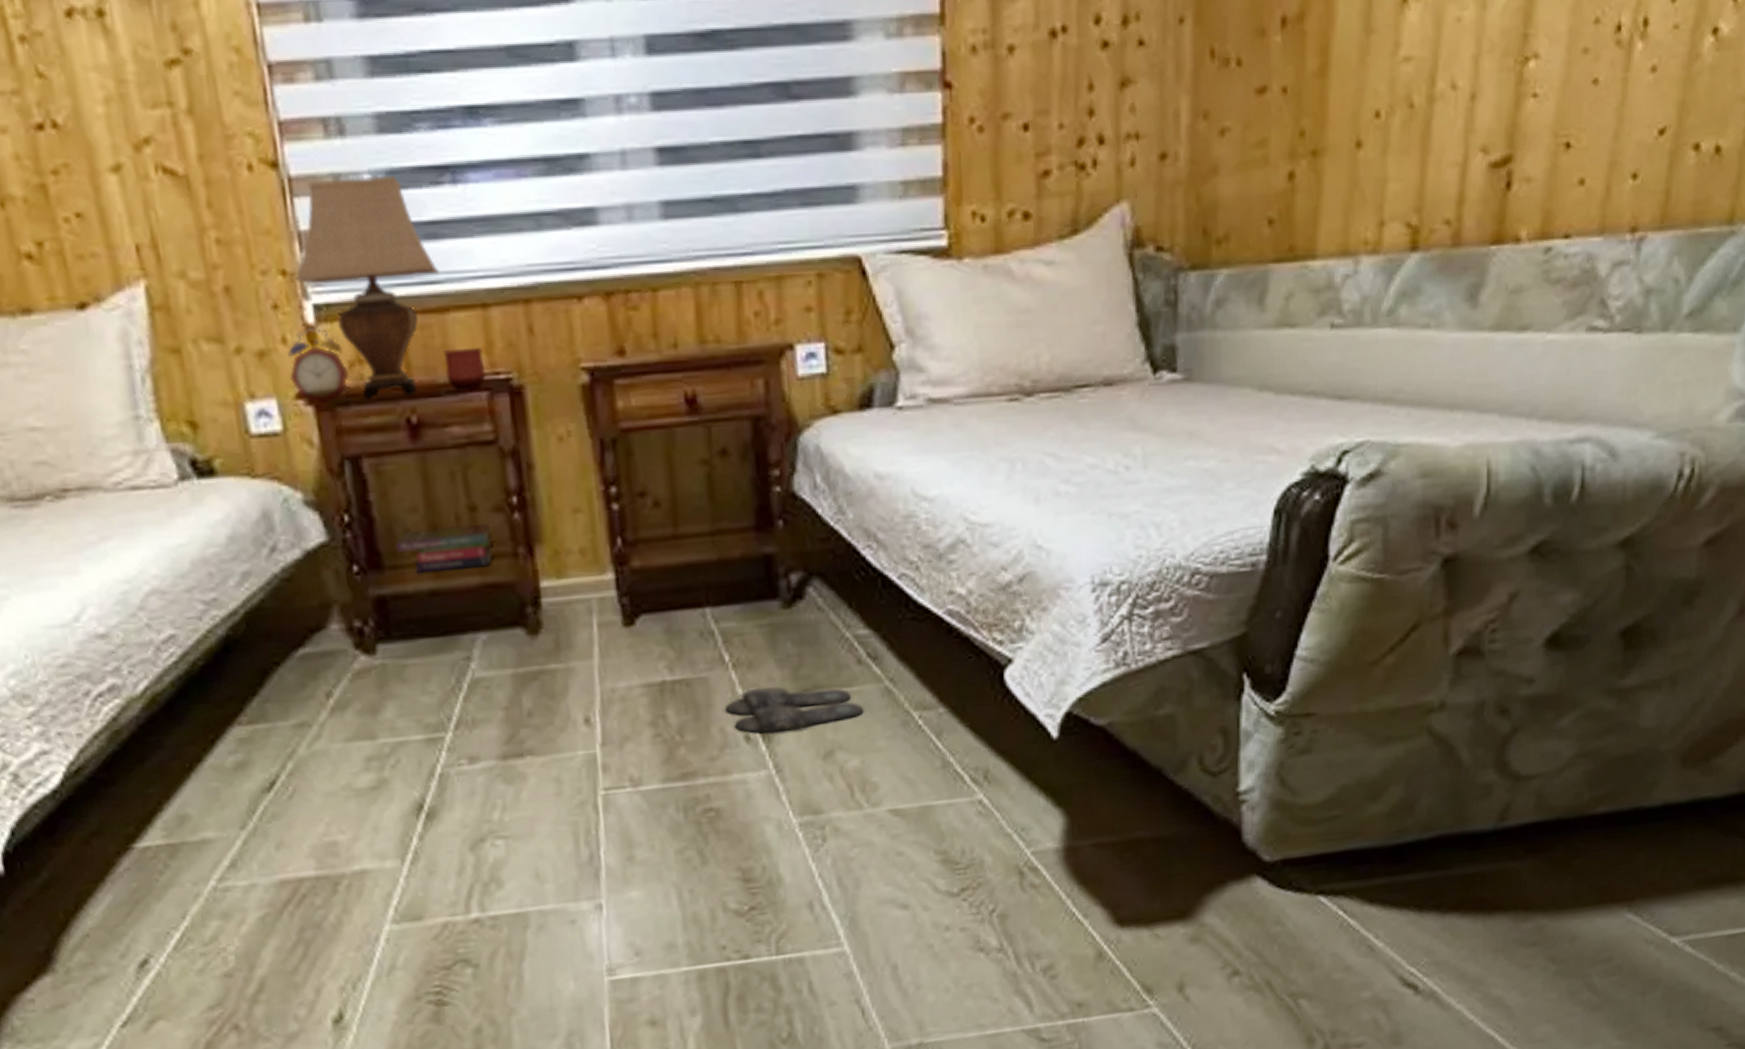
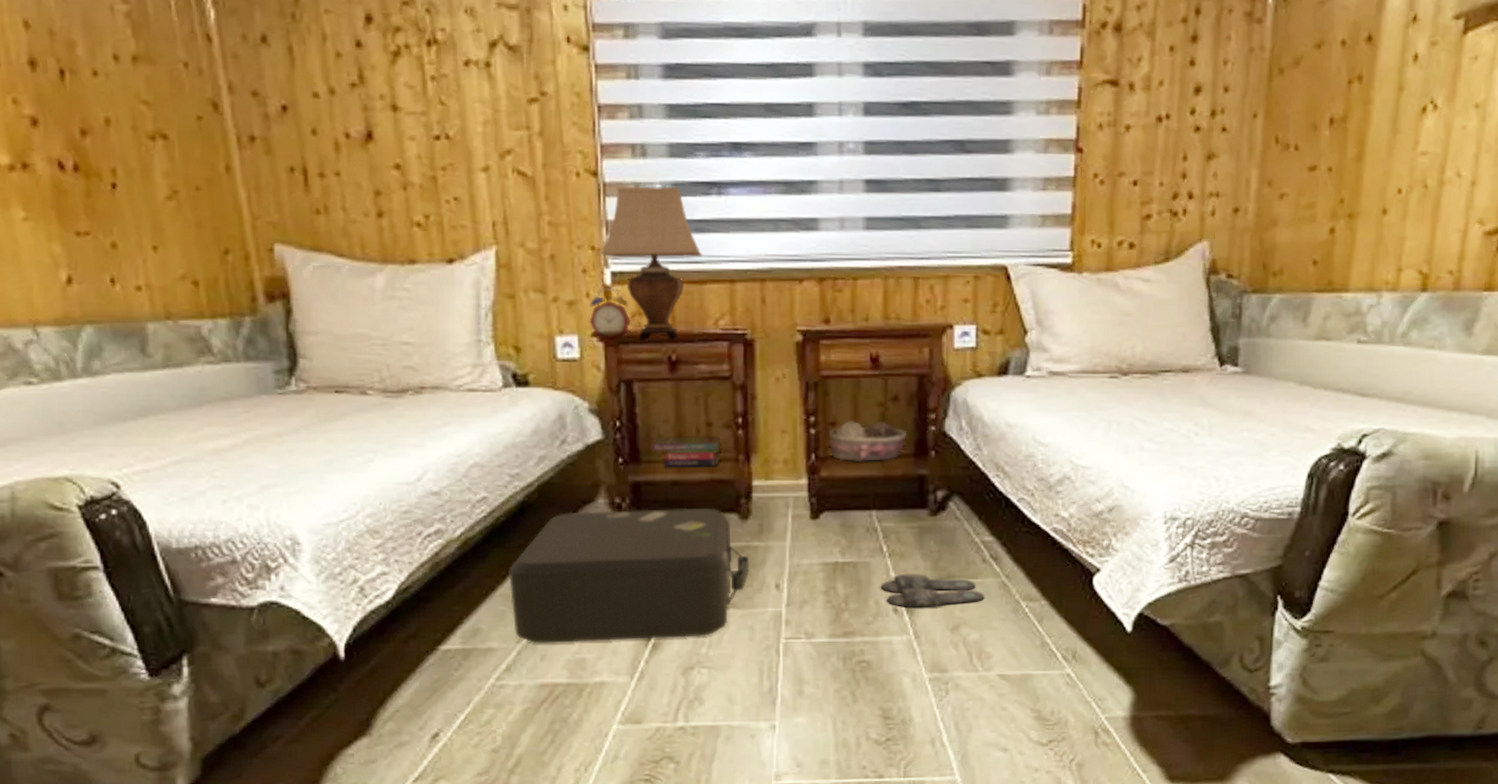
suitcase: none [217,622,548,827] -> present [509,507,750,643]
mug: present [443,347,486,392] -> none [700,309,728,341]
decorative basket: none [636,485,744,545] -> present [828,421,907,462]

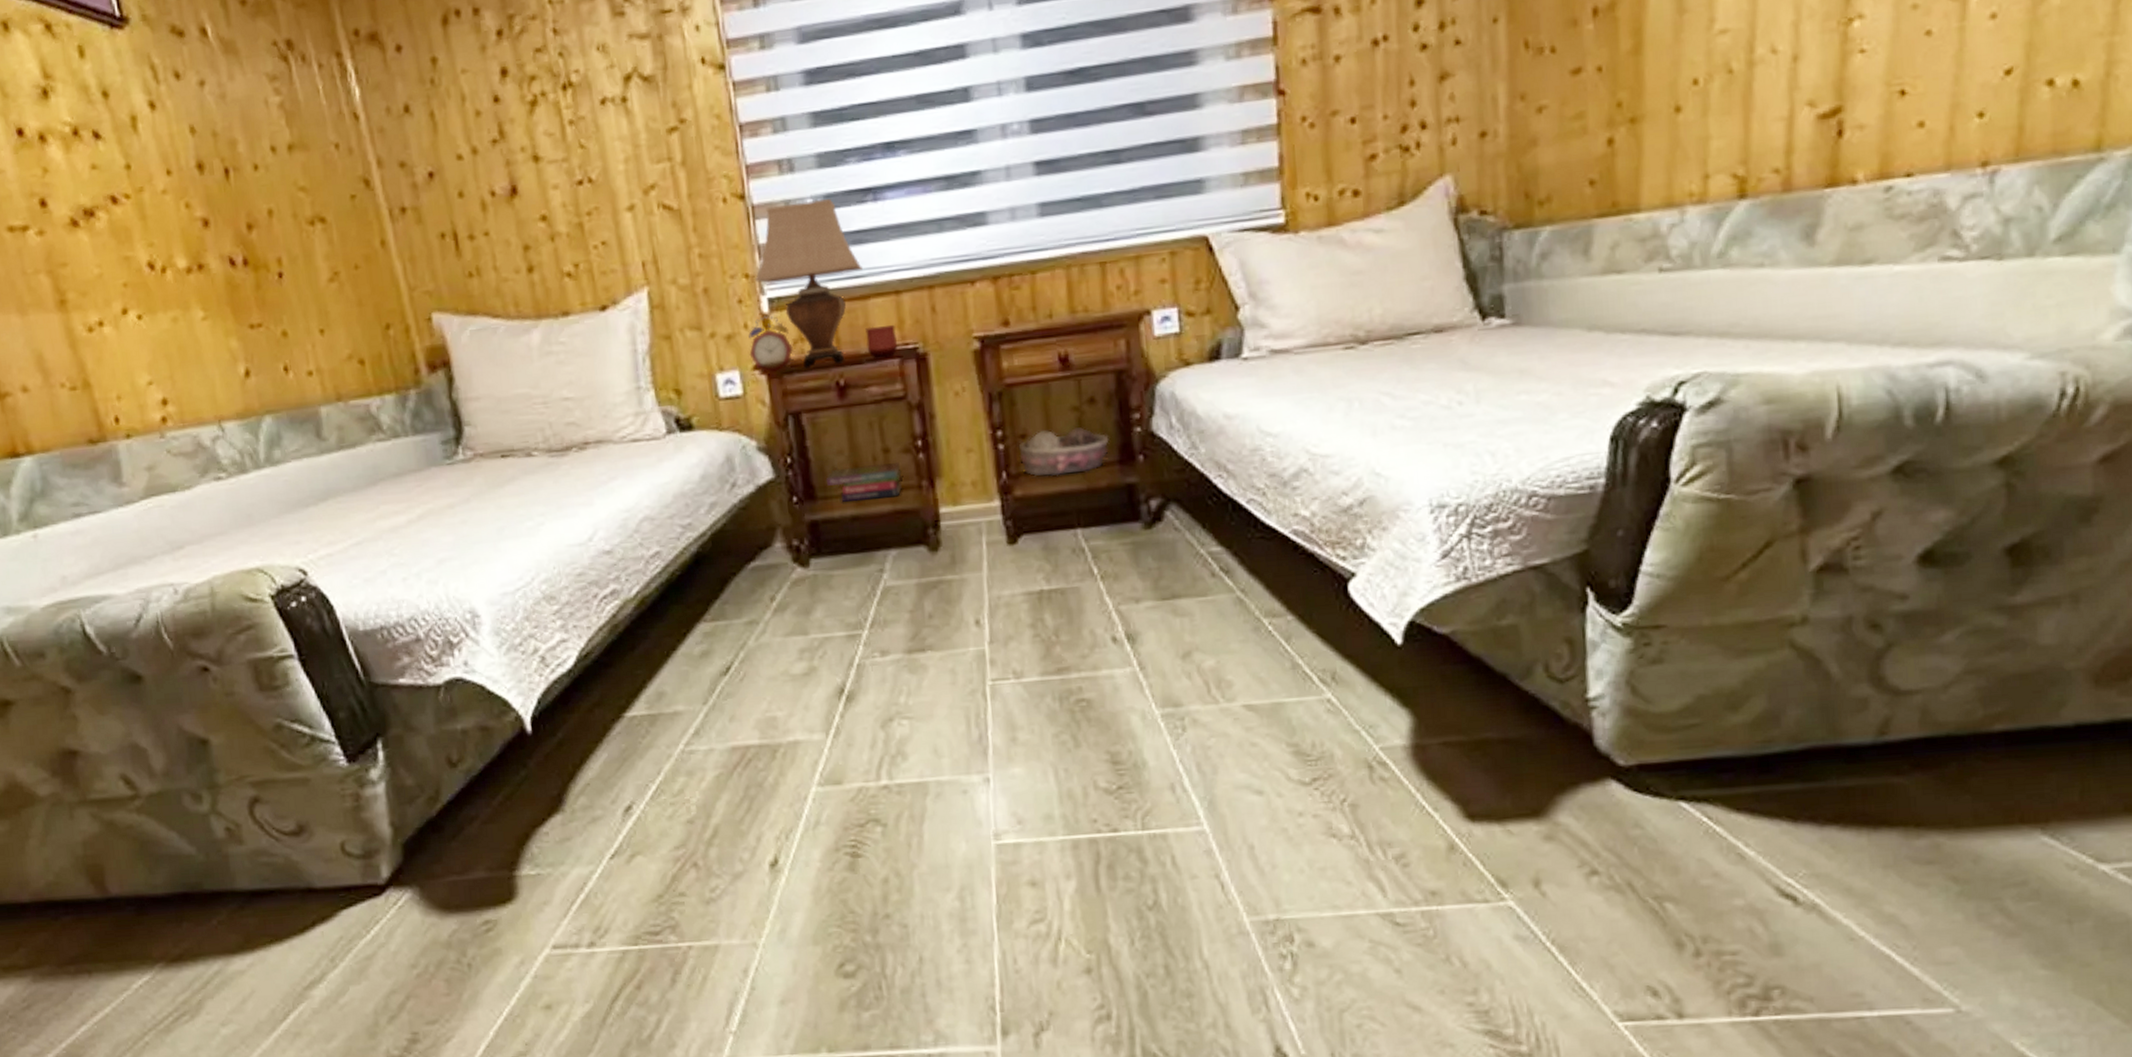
suitcase: present [509,507,750,643] -> none [688,541,945,704]
mug: none [700,309,728,341] -> present [865,324,898,360]
slippers: present [881,573,985,608] -> none [1095,595,1218,636]

